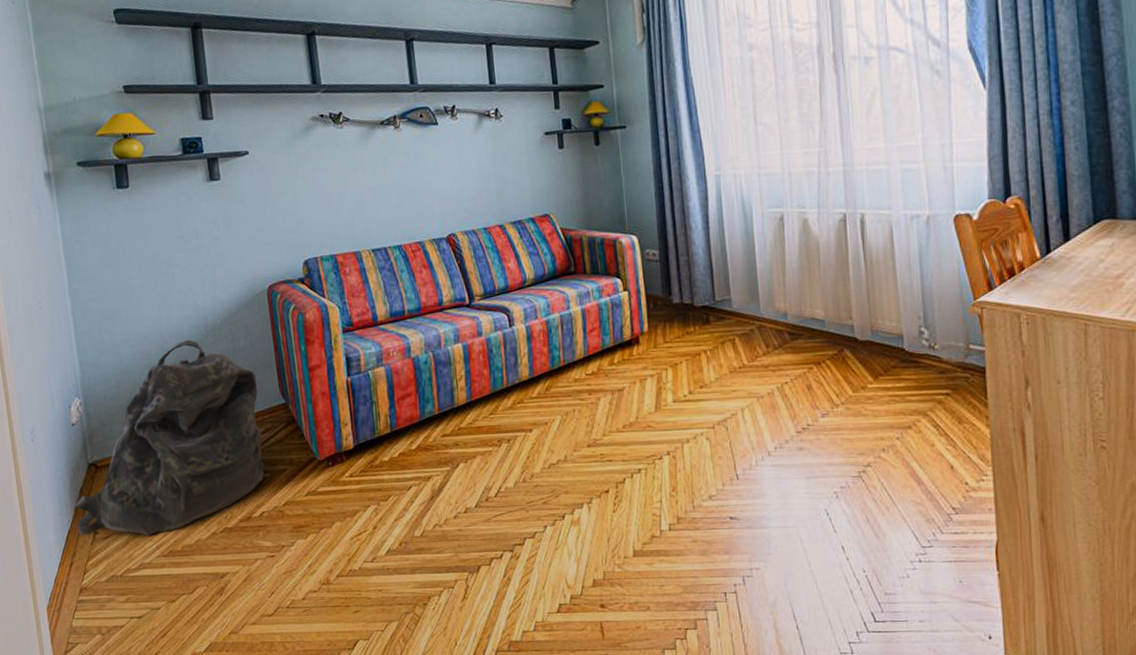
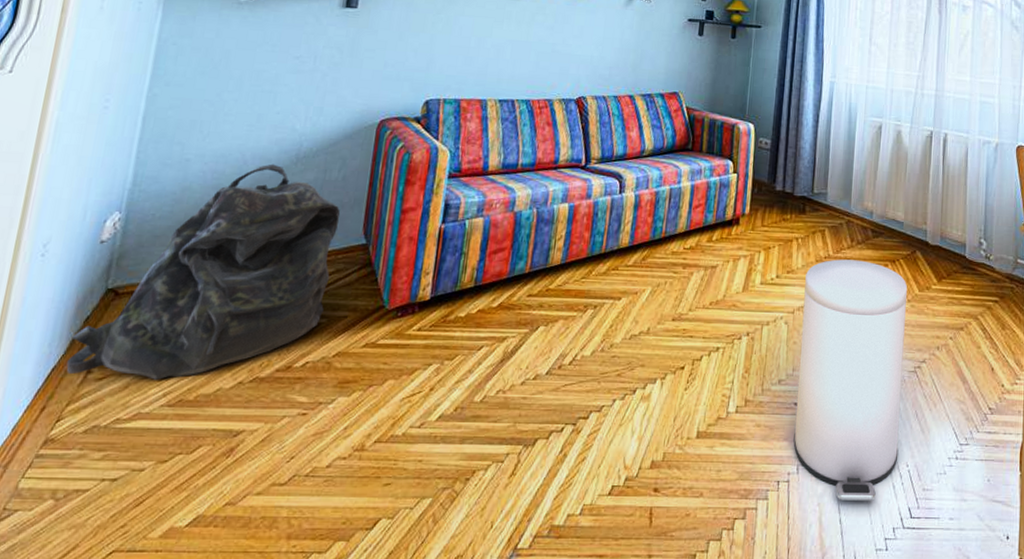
pedal bin: none [721,366,853,608] -> present [793,259,908,501]

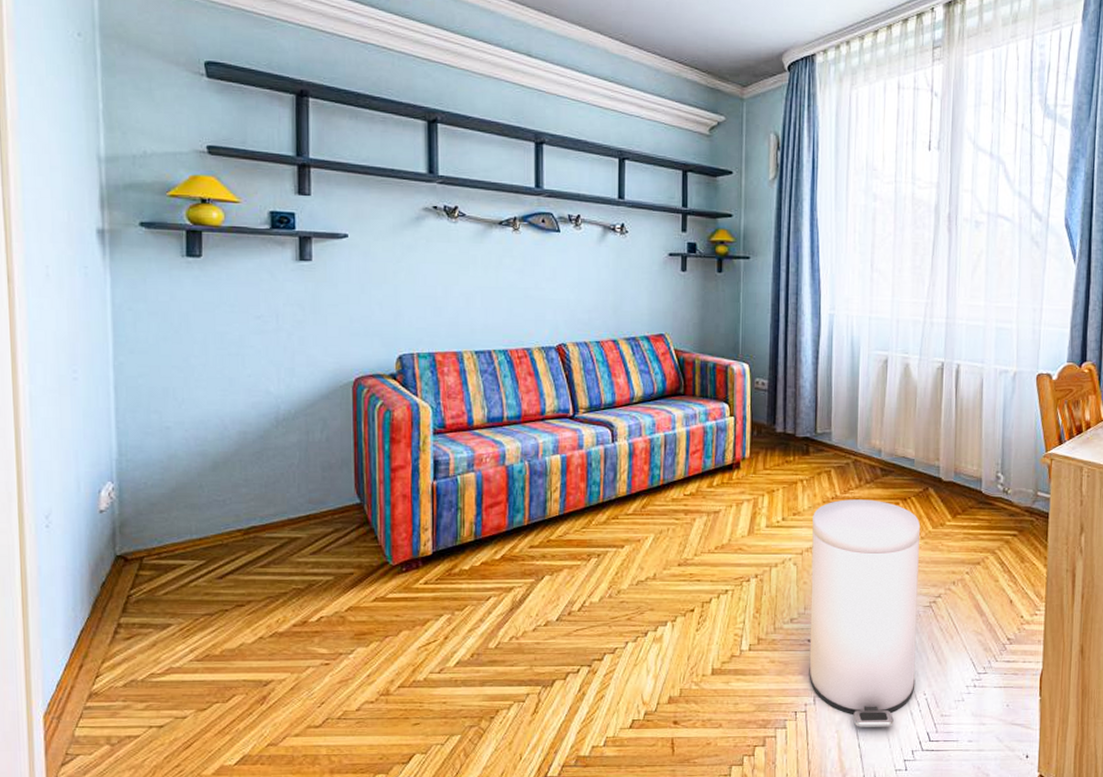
backpack: present [66,164,341,380] -> none [93,428,330,638]

